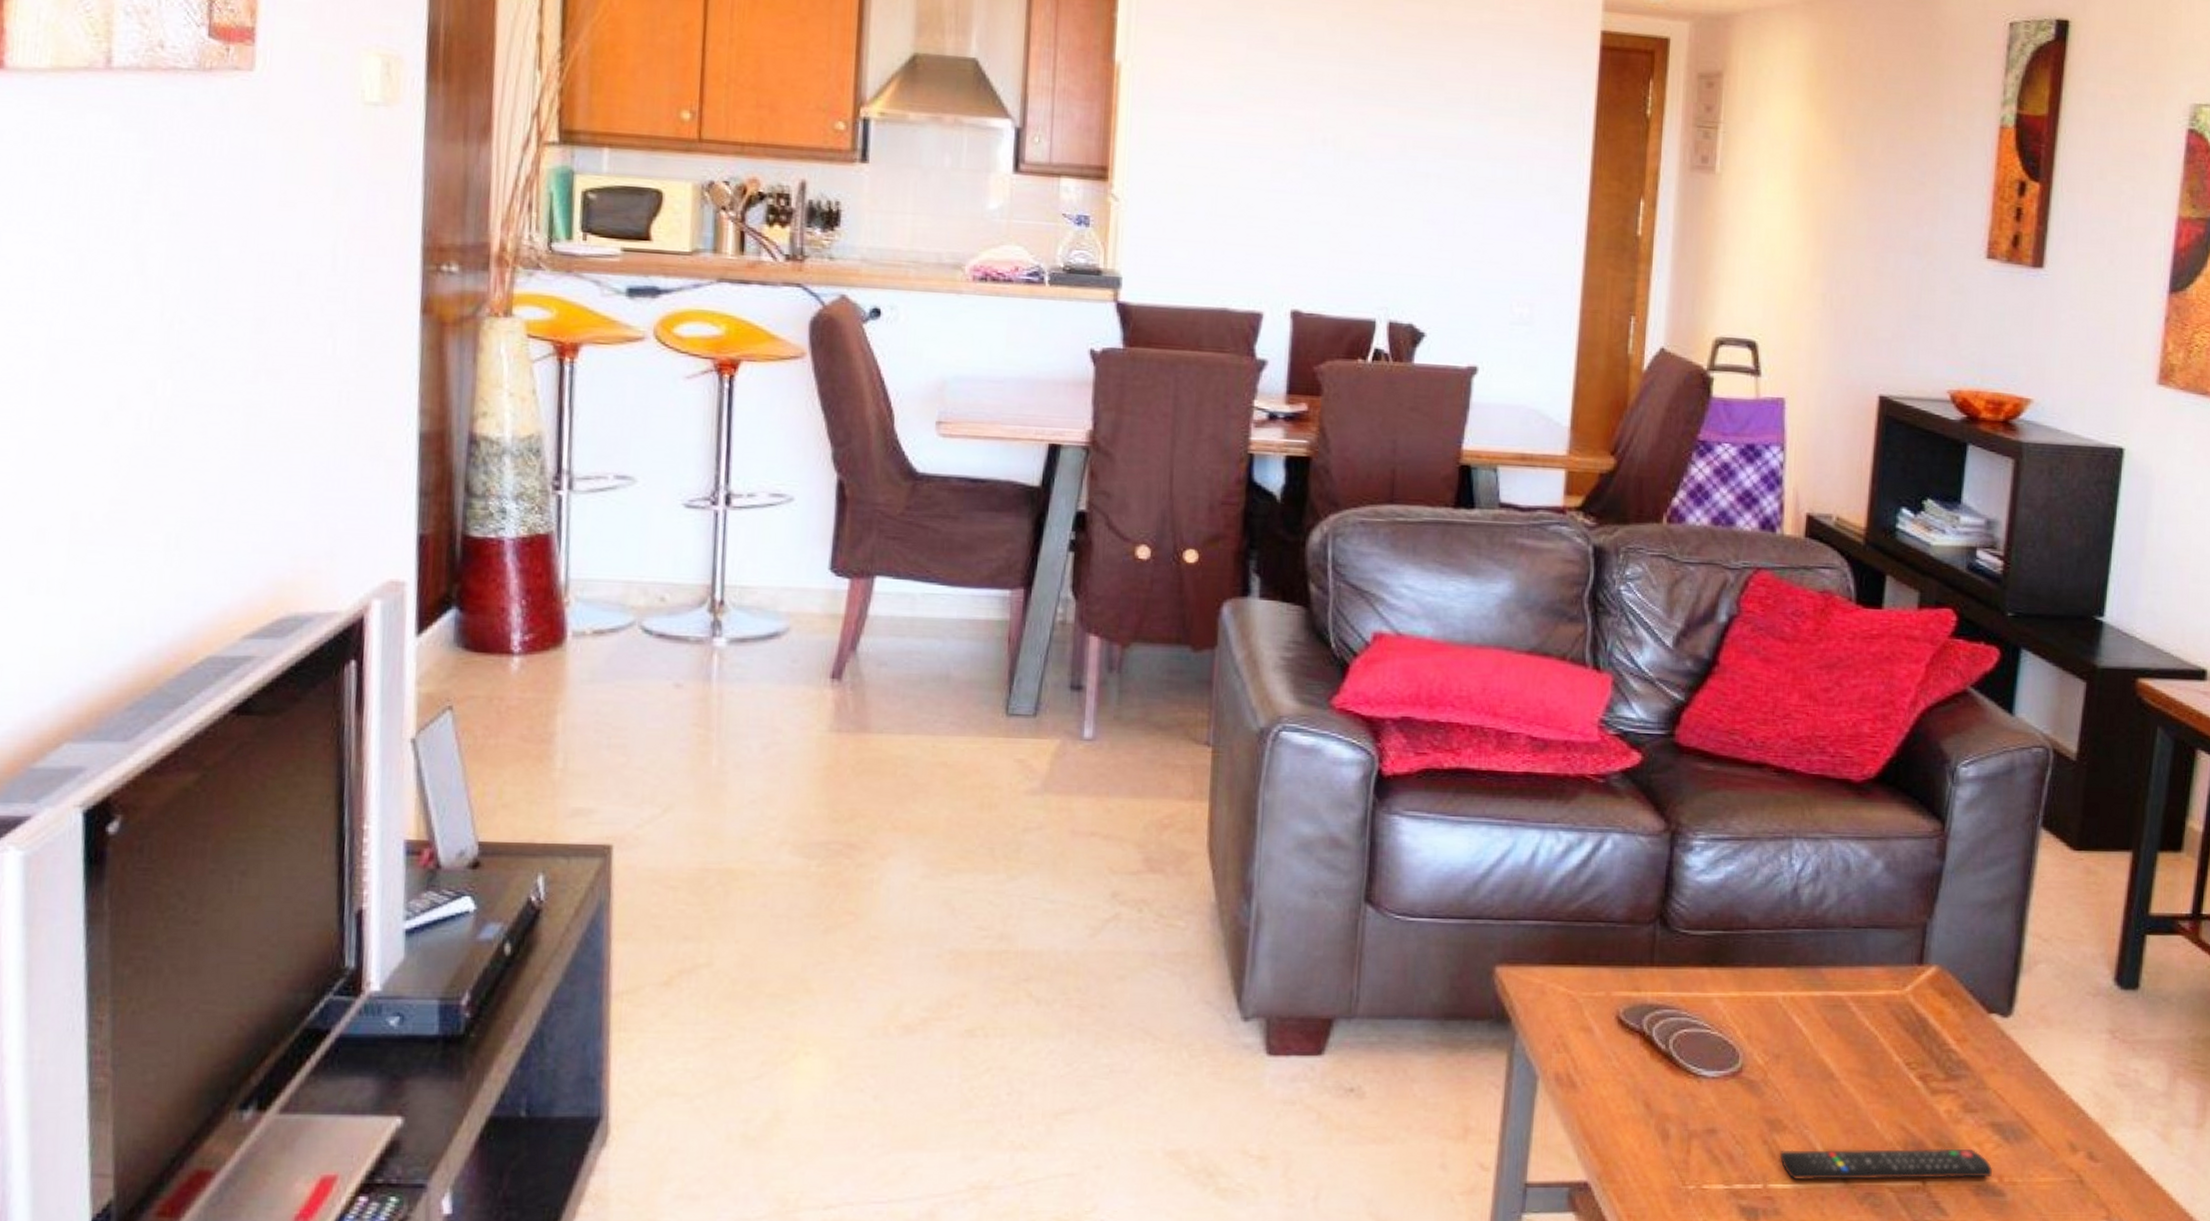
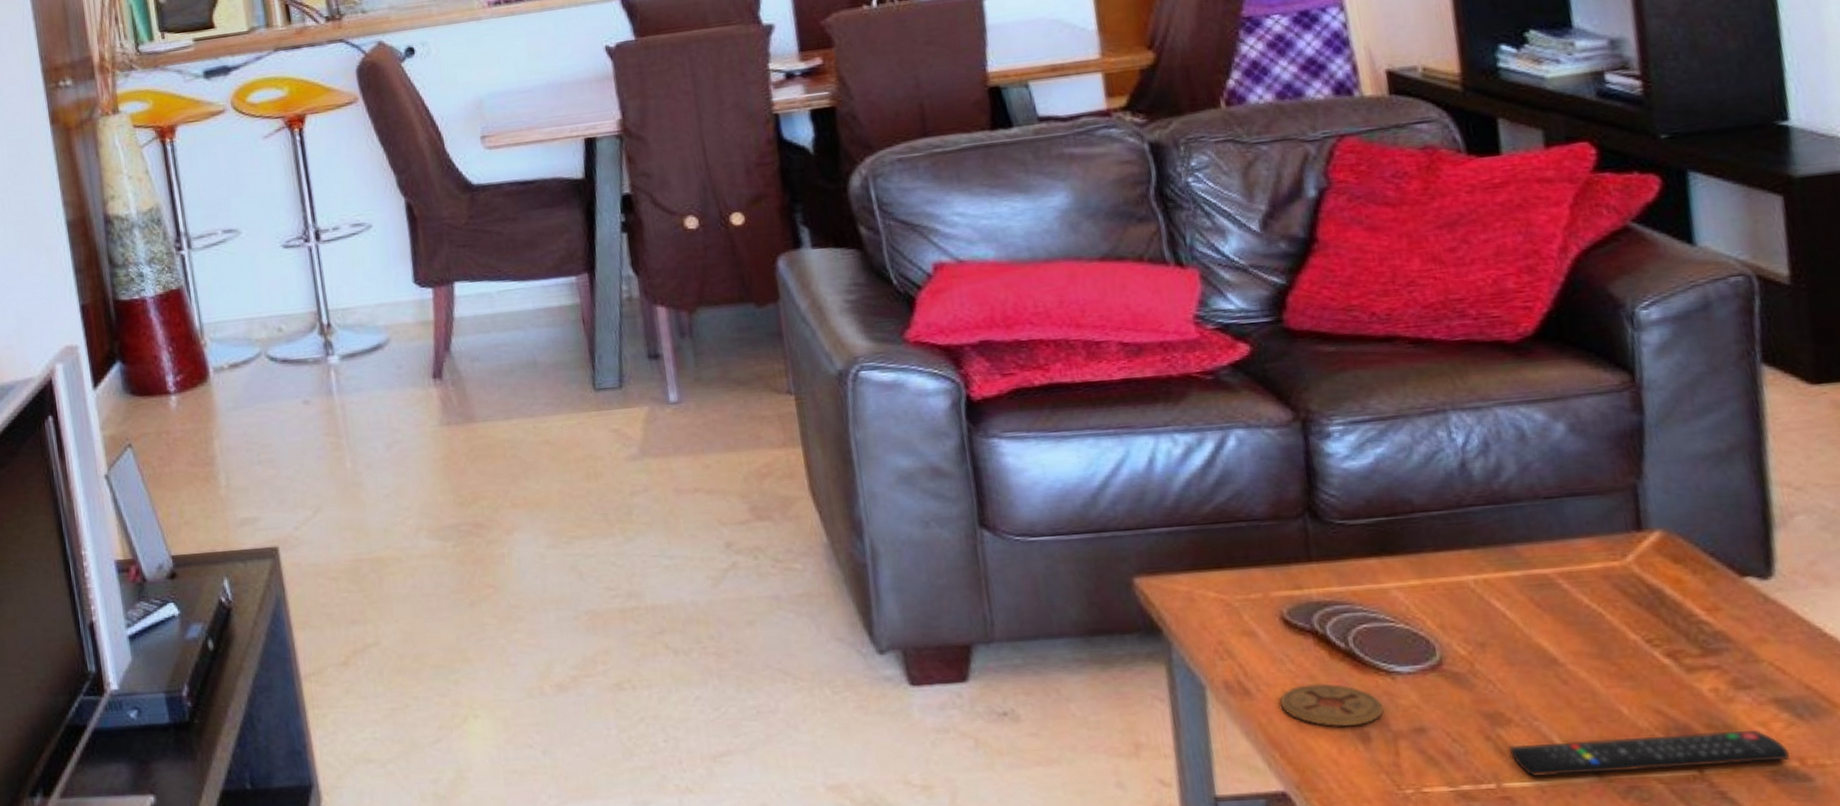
coaster: none [1600,1082,1686,1124] -> present [1280,684,1384,728]

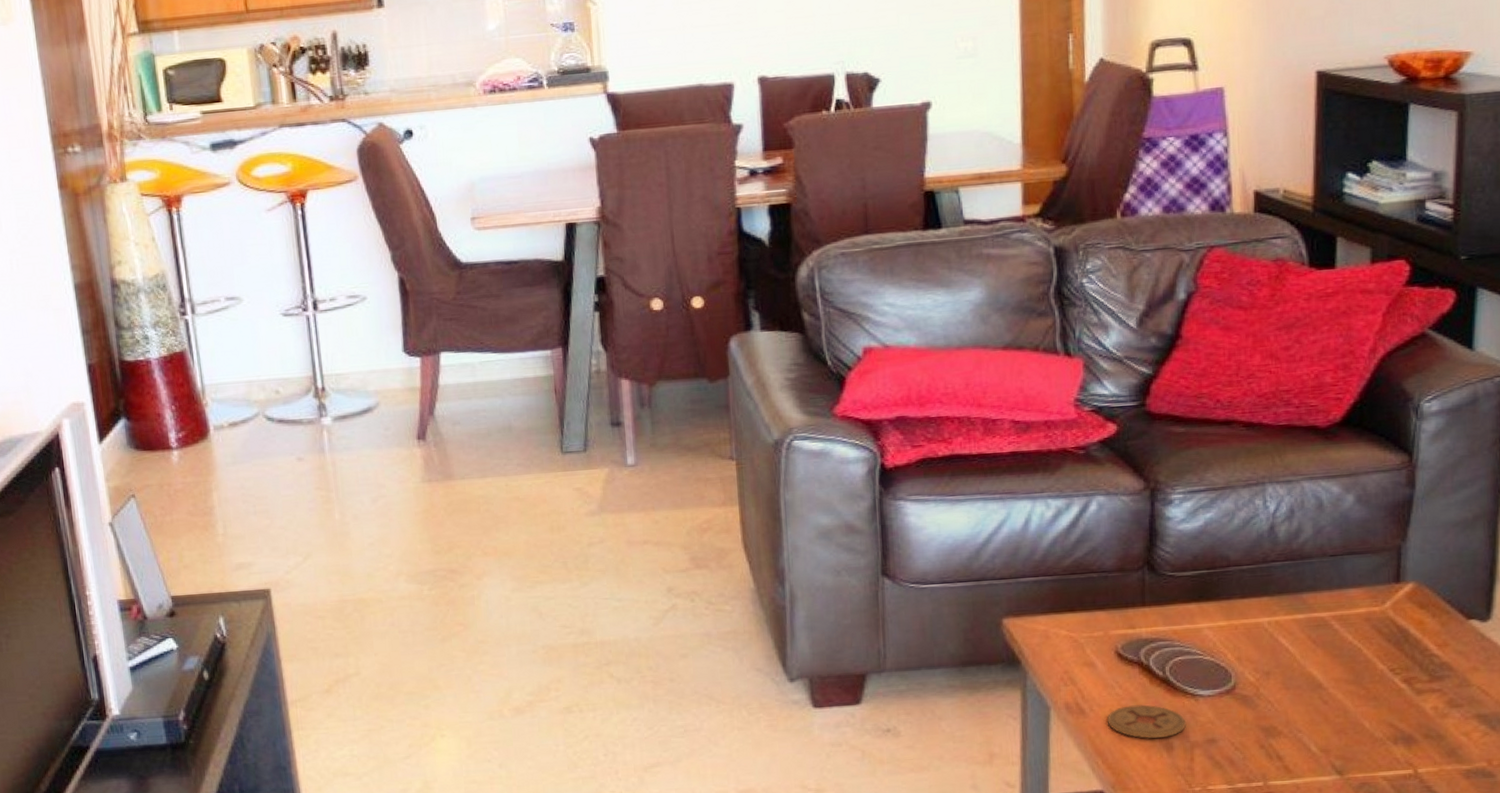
remote control: present [1509,730,1790,776] -> none [1276,739,1482,776]

